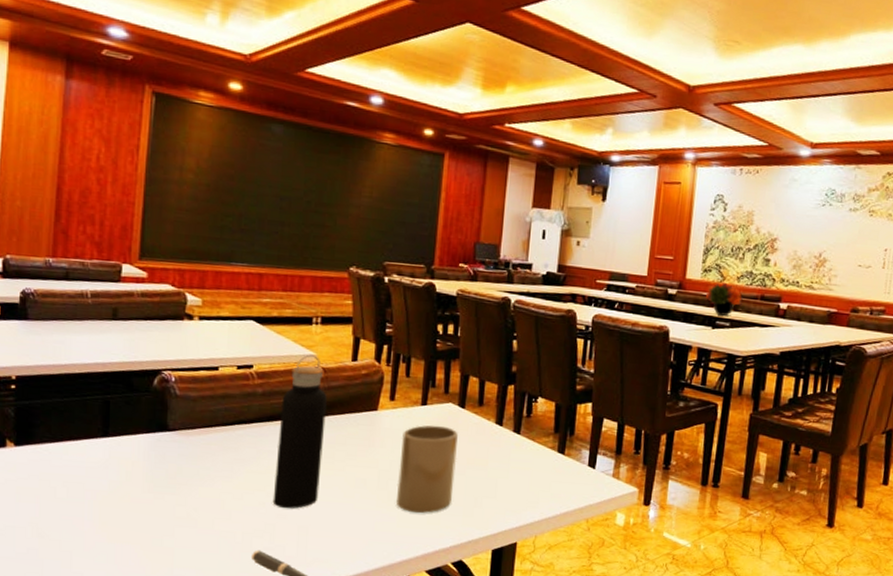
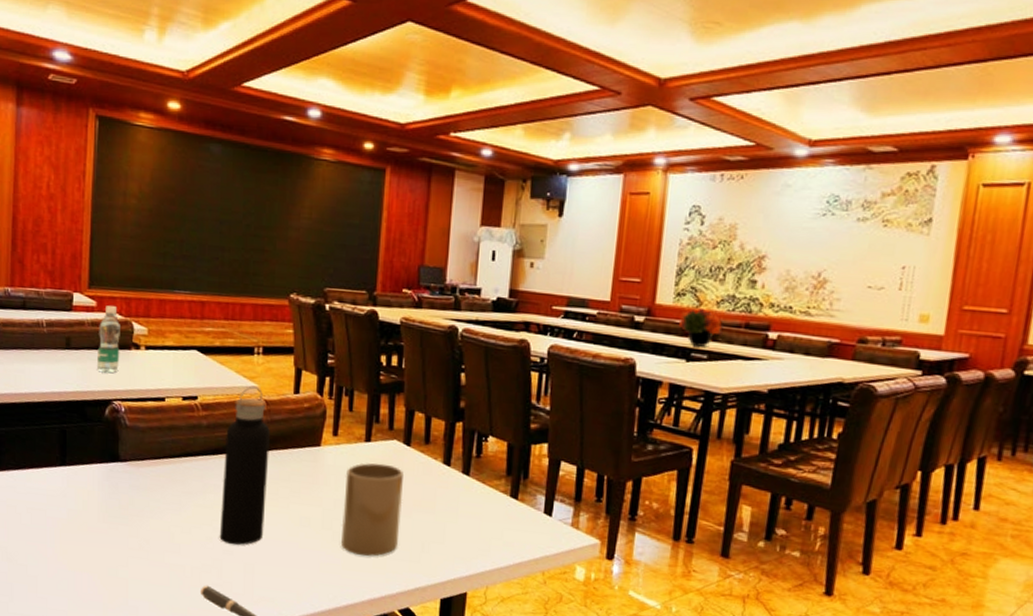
bottle: none [145,277,174,344] -> present [96,305,122,374]

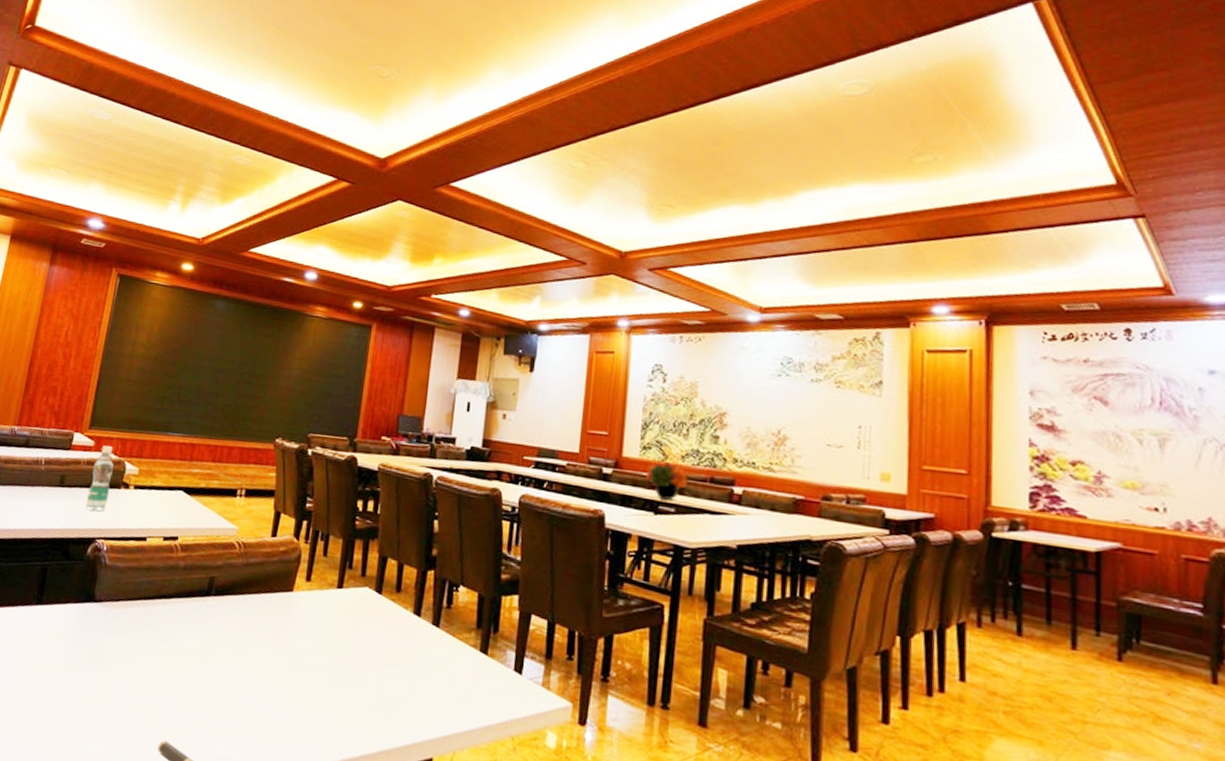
water bottle: present [219,385,270,545] -> none [183,527,245,696]
mug: present [341,463,403,556] -> none [306,611,373,713]

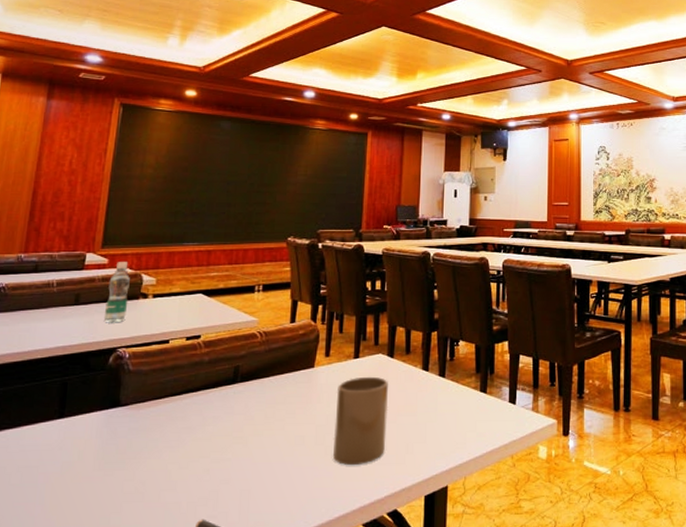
mug: none [306,611,373,713] -> present [333,376,389,465]
flower arrangement: present [645,462,688,500] -> none [599,221,630,250]

